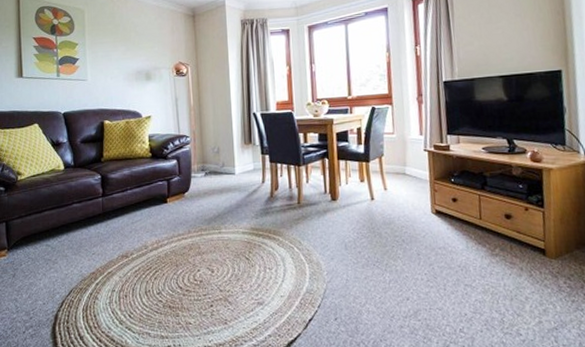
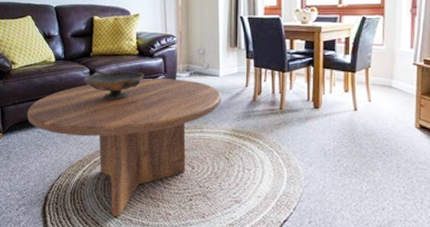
coffee table: none [34,179,239,331] -> present [27,79,222,217]
decorative bowl: none [96,174,158,206] -> present [84,71,144,100]

